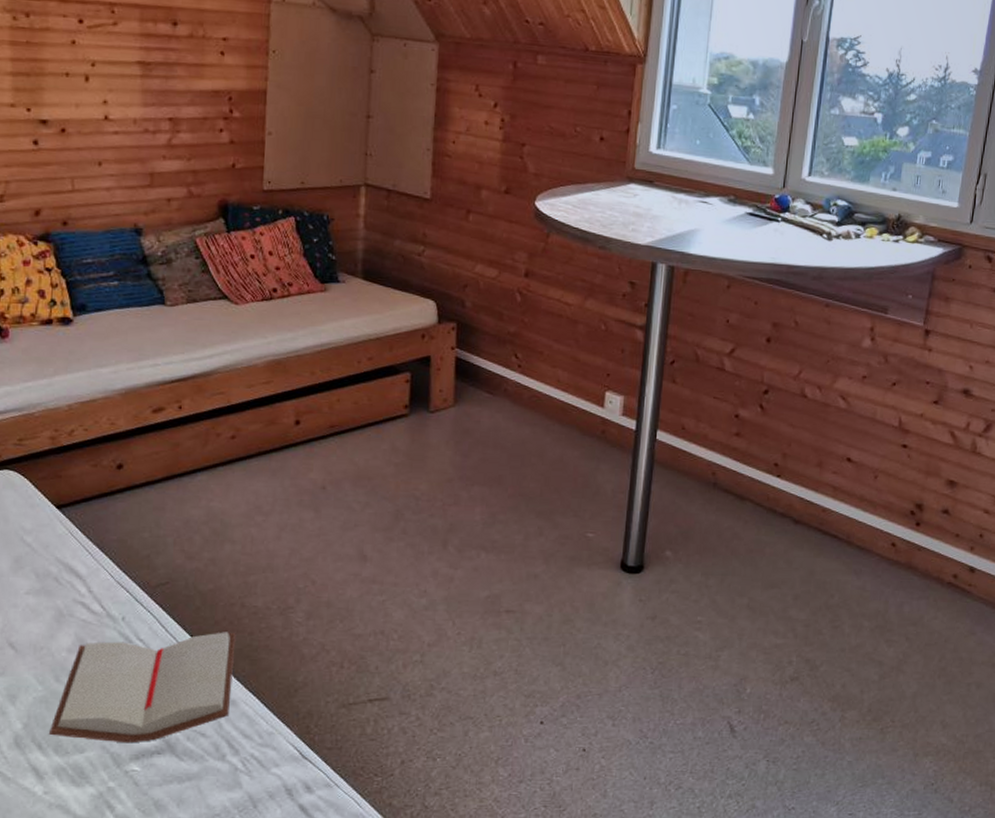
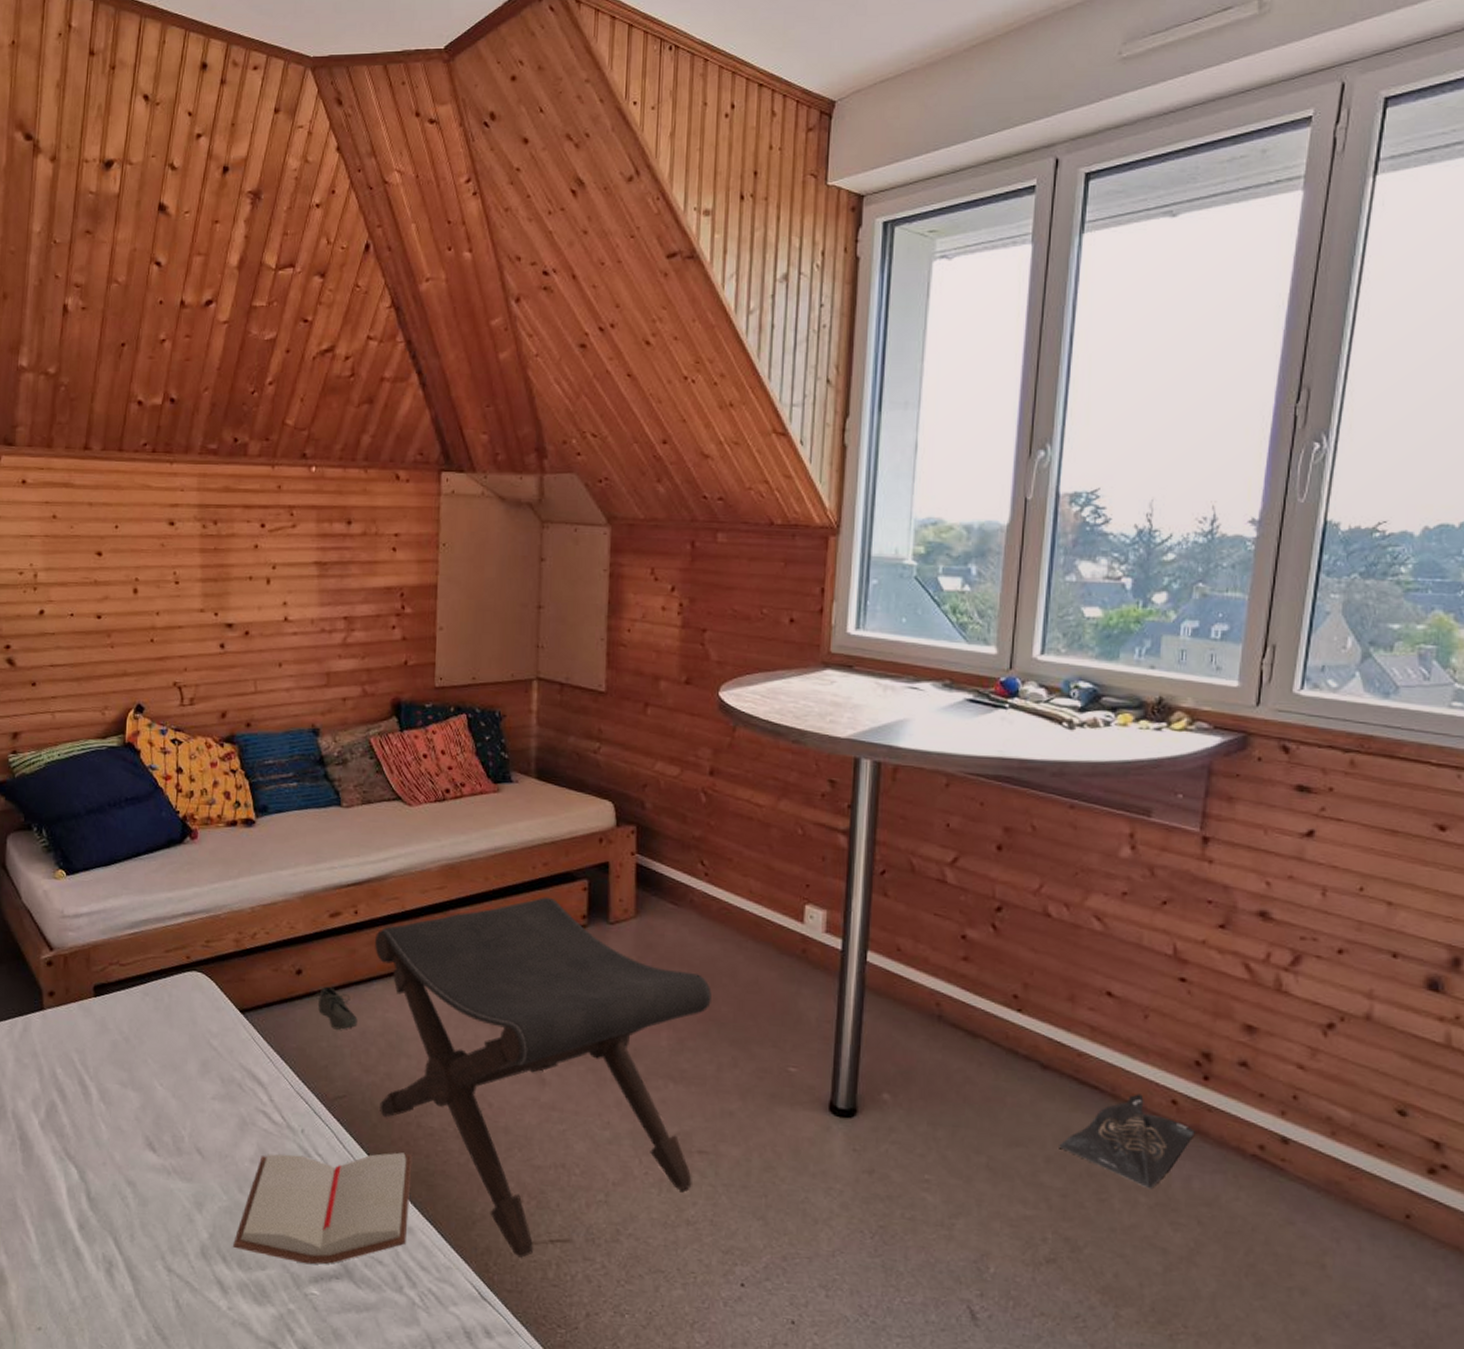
shoe: none [137,478,181,520] -> present [315,985,358,1030]
footstool: none [199,389,522,718] -> present [375,896,712,1258]
bag: none [805,539,909,615] -> present [1059,1093,1197,1189]

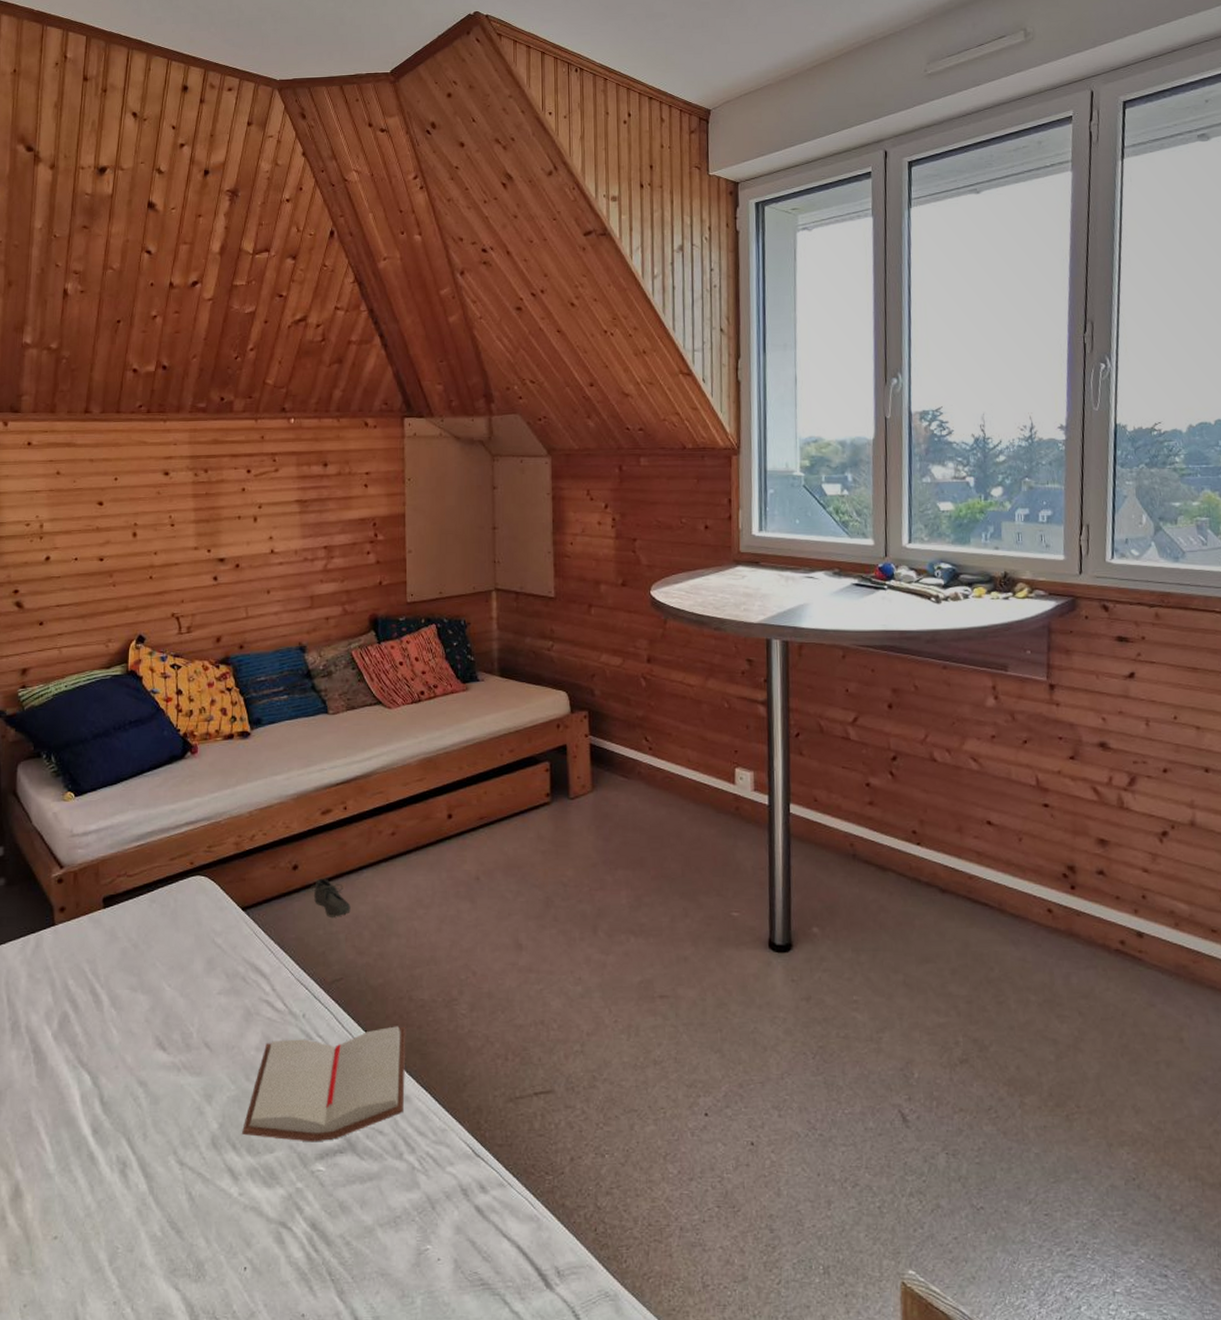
footstool: present [375,896,712,1258] -> none [364,780,662,1113]
bag: present [1059,1093,1197,1189] -> none [961,906,1070,989]

